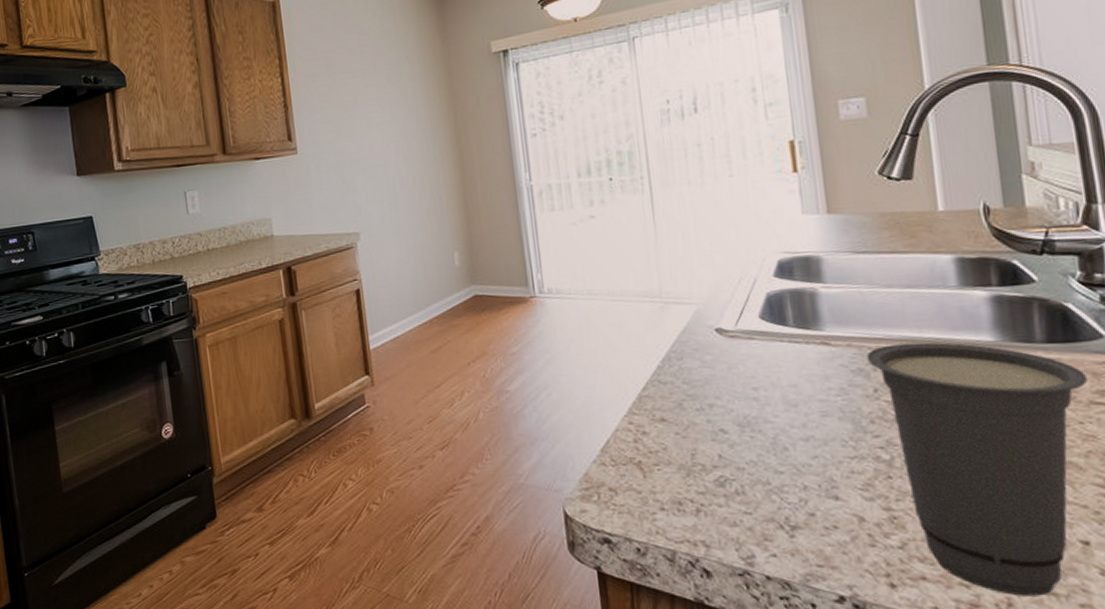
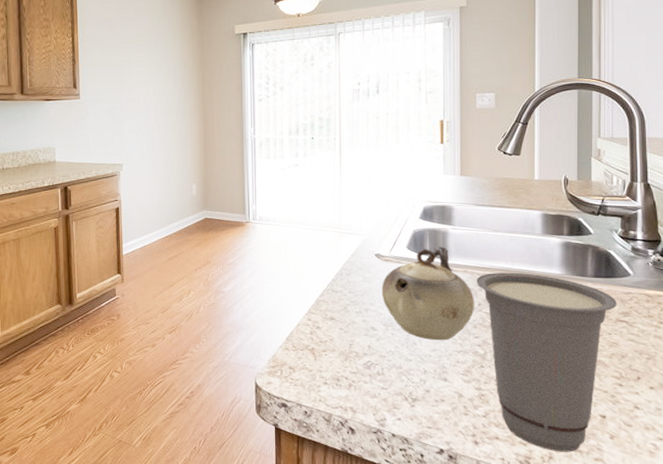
teapot: none [728,312,870,444] -> present [381,246,475,341]

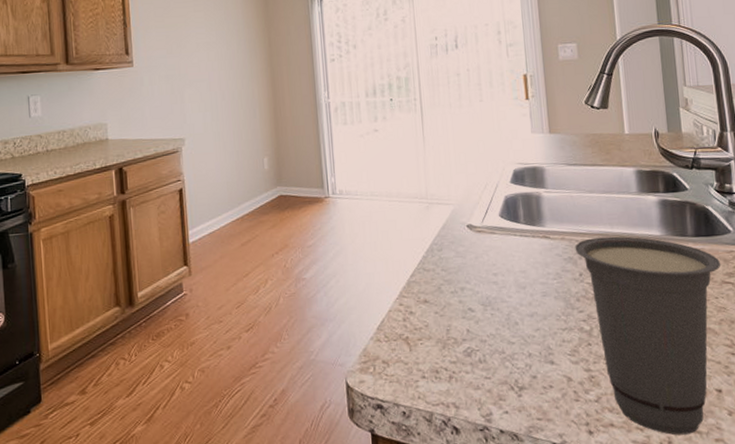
teapot: present [381,246,475,341] -> none [476,212,577,319]

